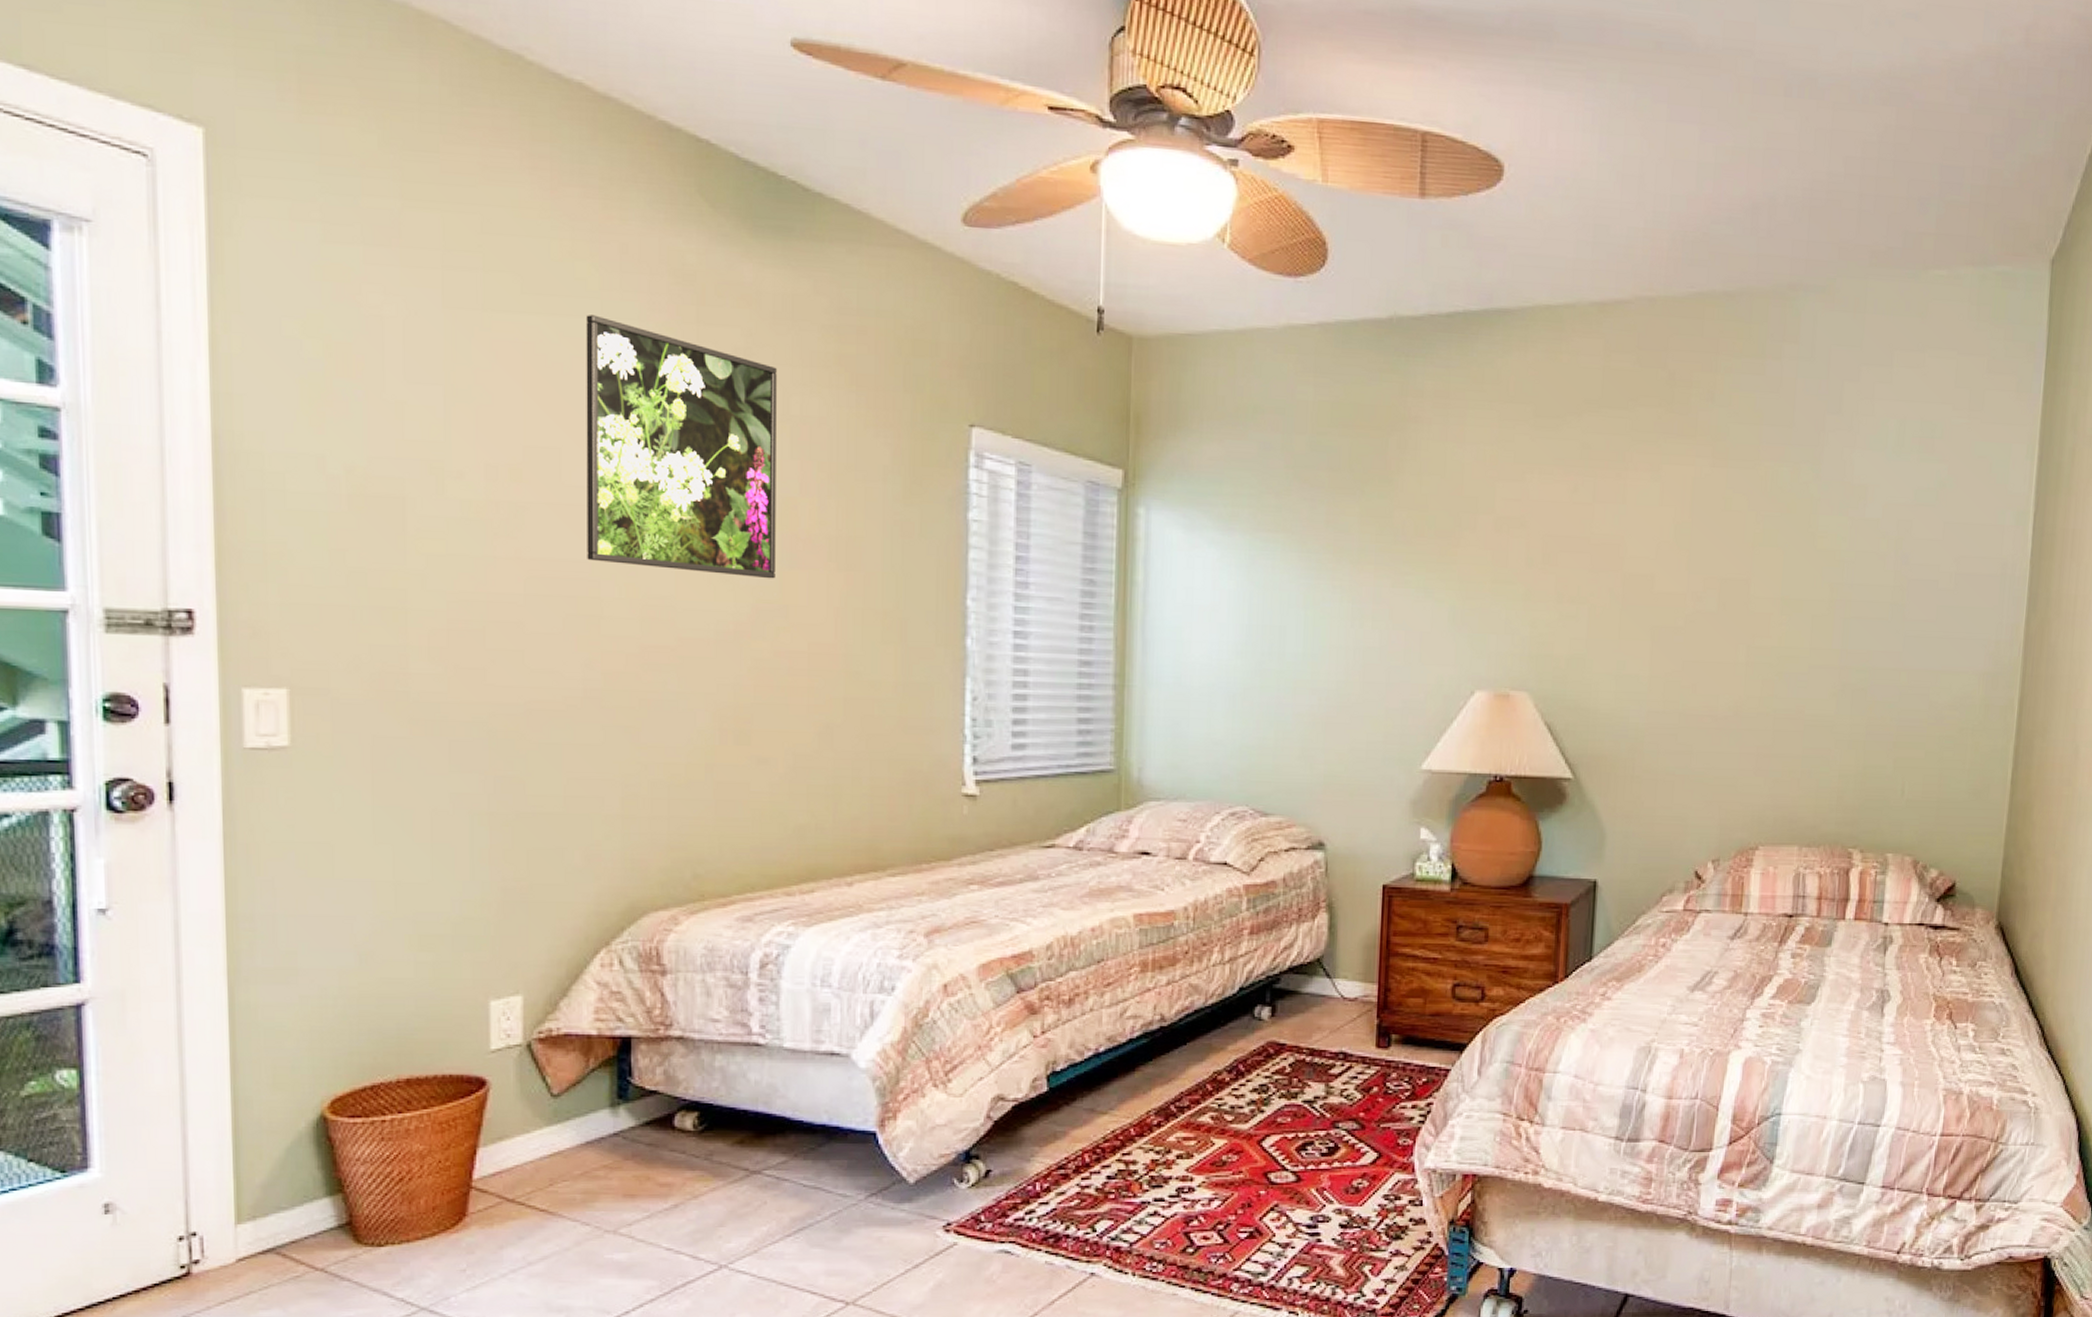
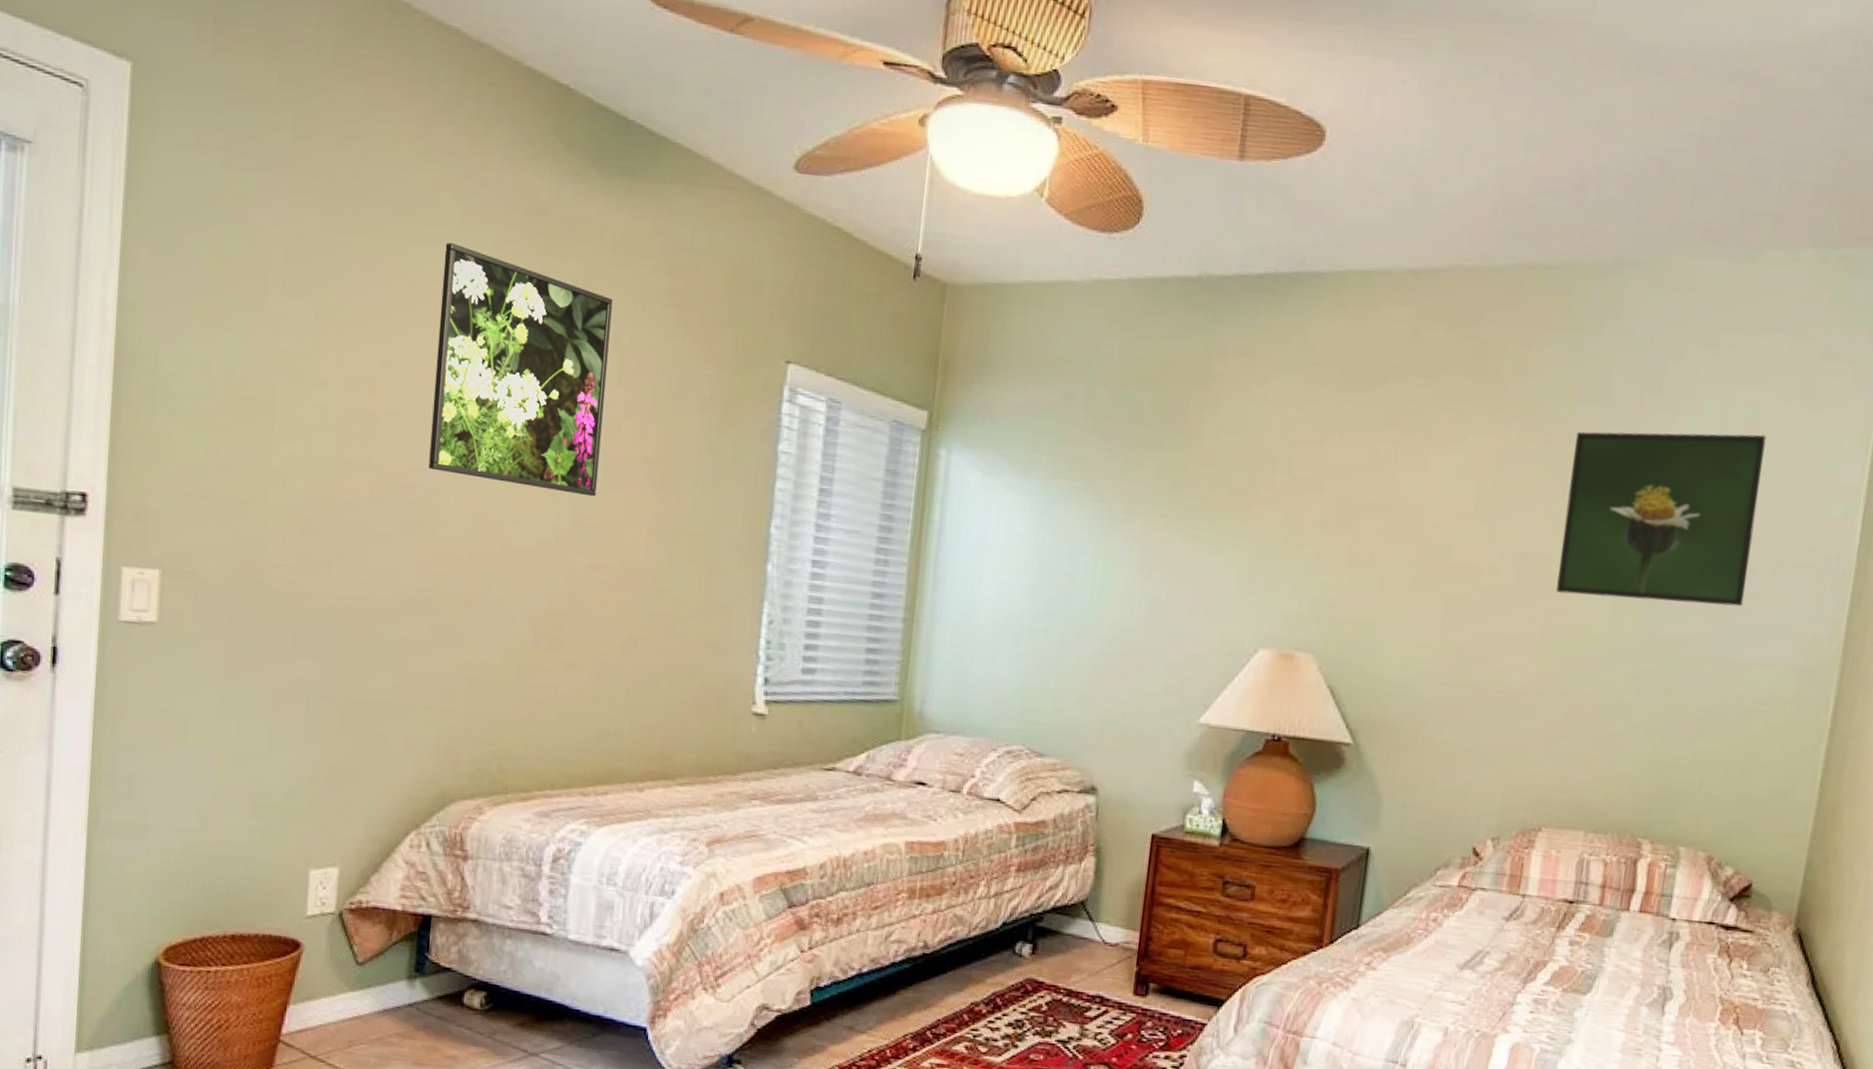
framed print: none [1756,449,1941,617] -> present [1556,431,1766,607]

